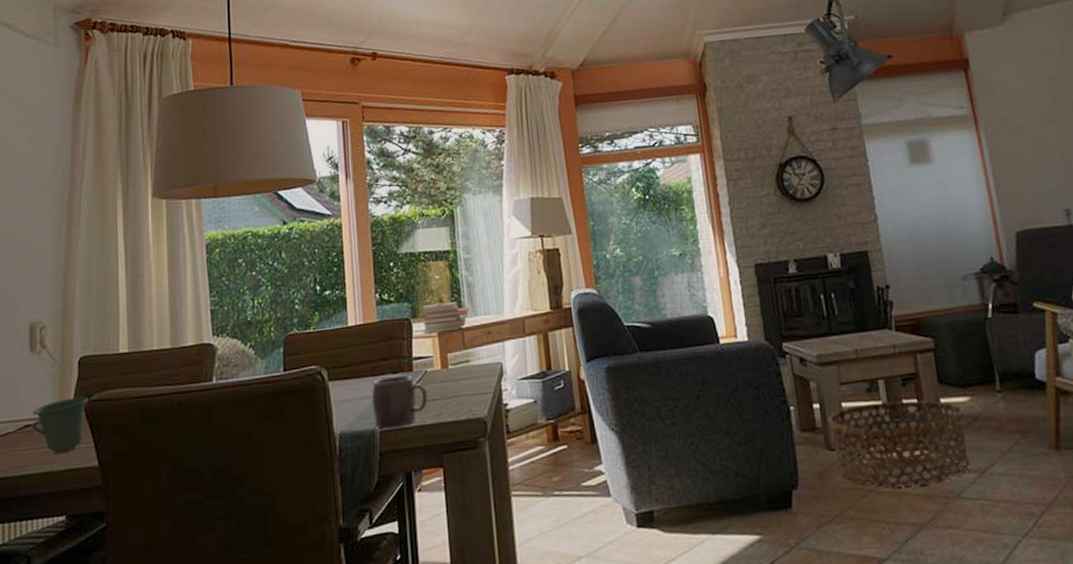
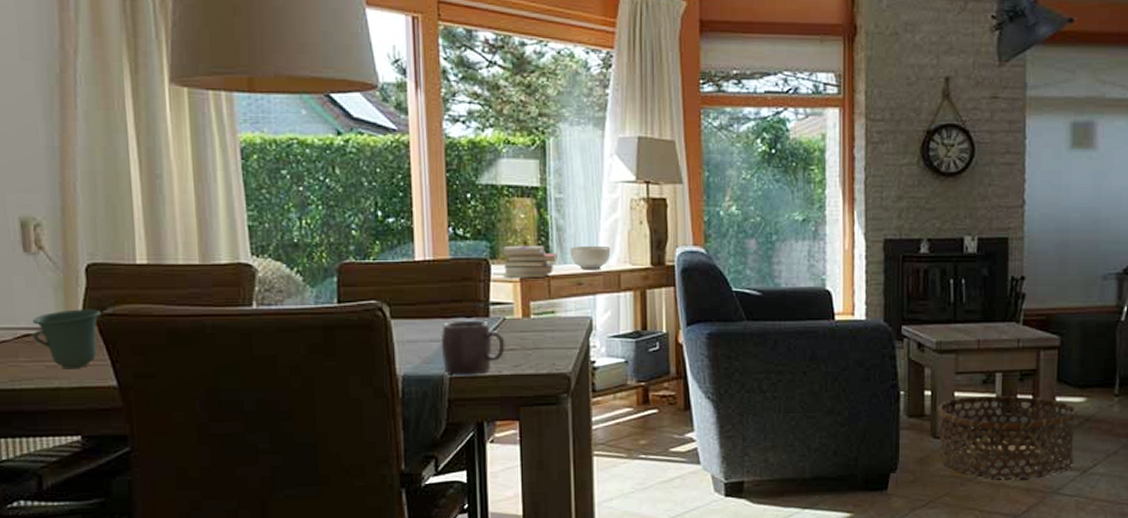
bowl: none [479,296,515,319] -> present [570,245,611,269]

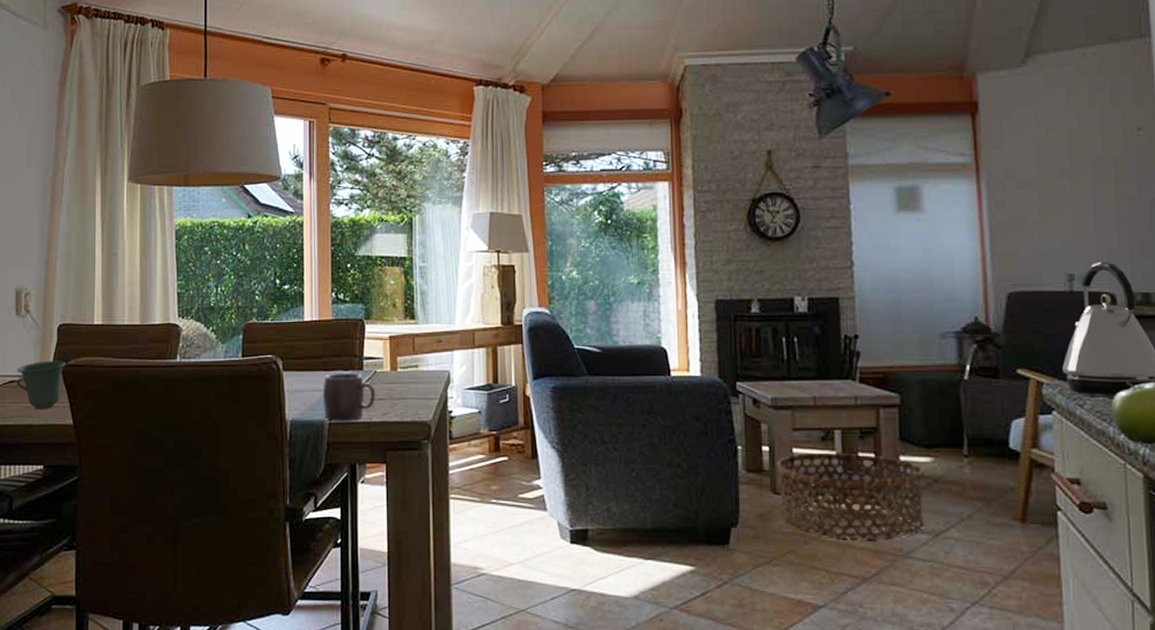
books: present [502,245,558,277] -> none [375,307,422,335]
bowl: present [570,245,611,269] -> none [431,307,466,328]

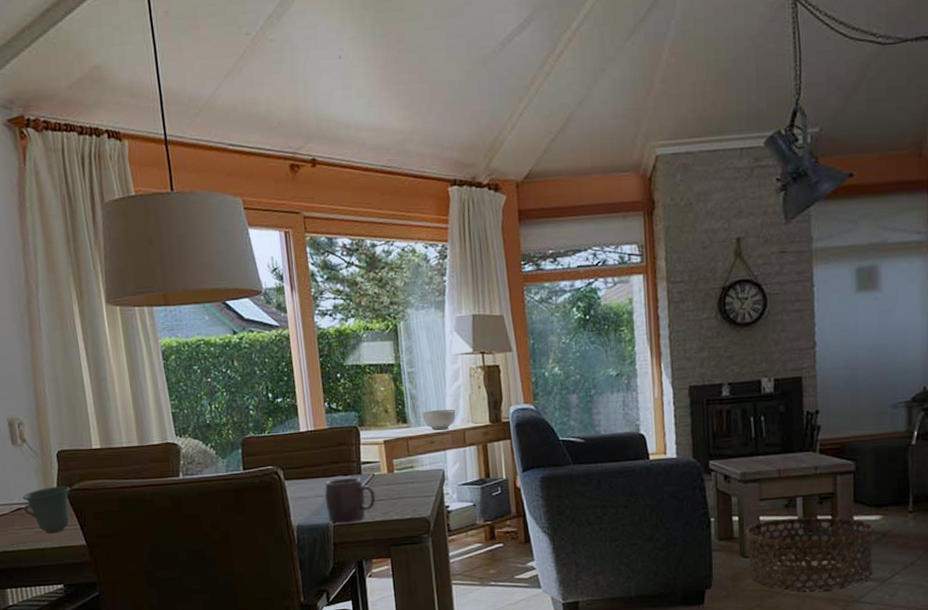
bowl: none [431,307,466,328] -> present [422,409,456,430]

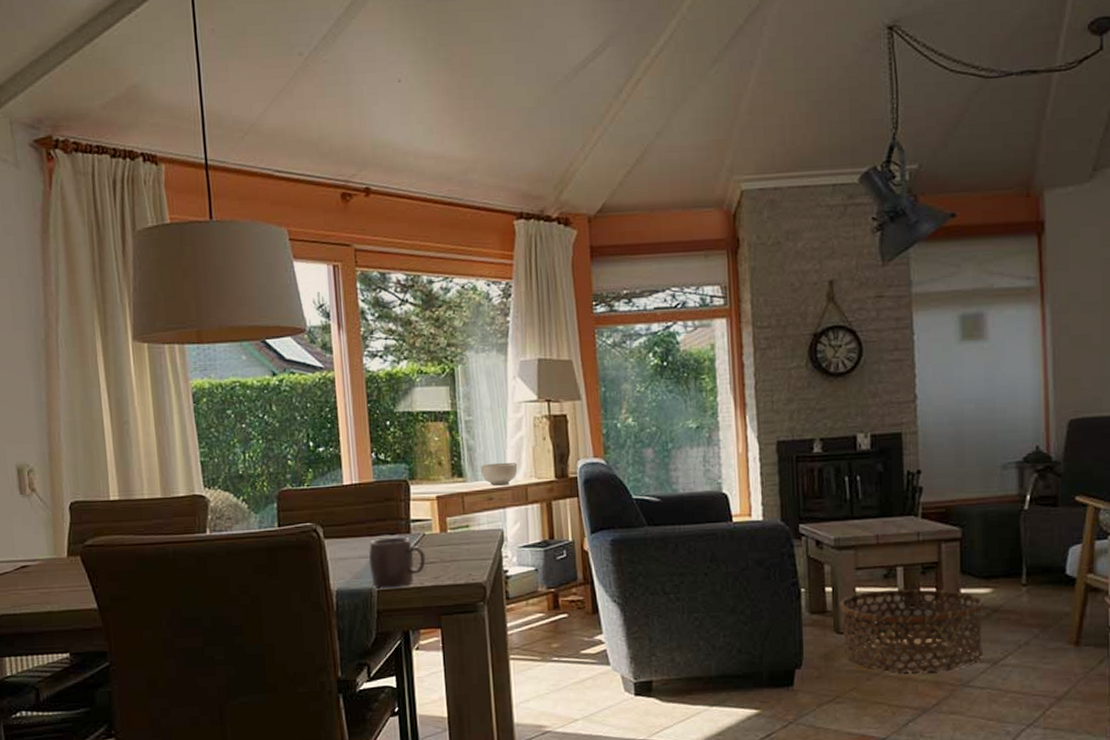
cup: present [22,486,71,534] -> none [28,541,83,595]

